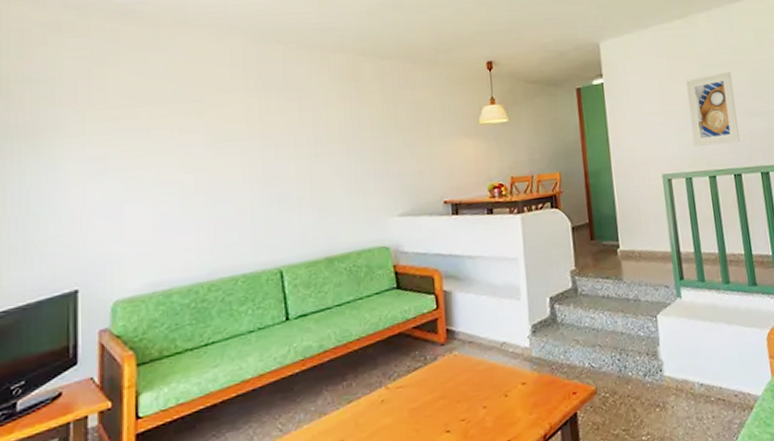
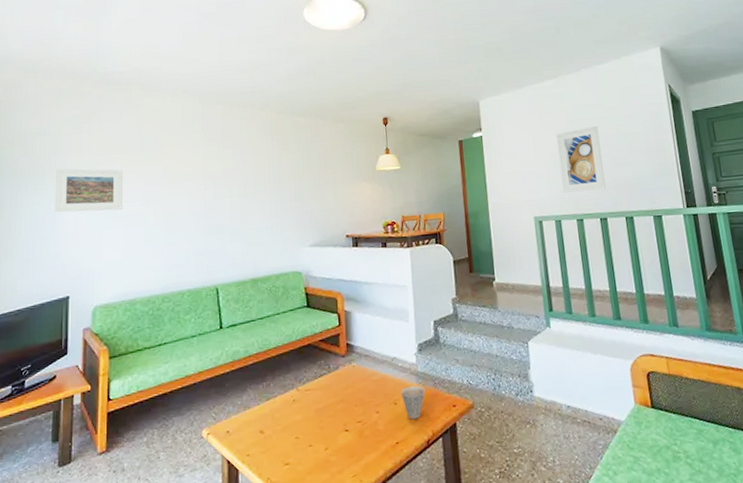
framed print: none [54,125,152,183] -> present [54,168,124,213]
cup: none [512,373,541,413] -> present [401,386,425,420]

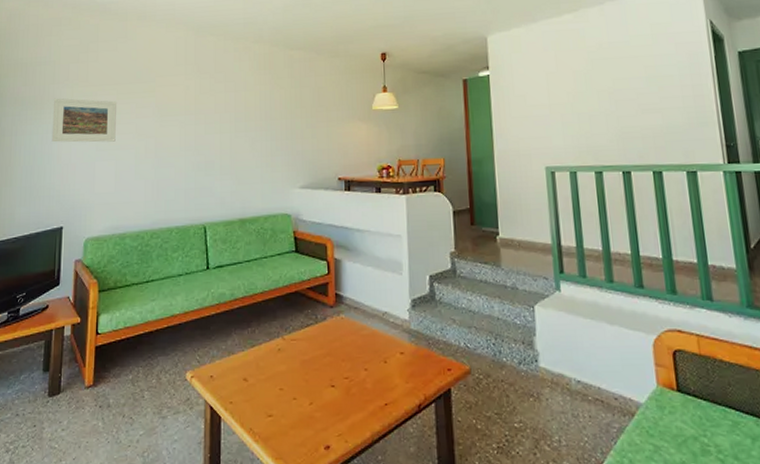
cup: present [401,386,425,420] -> none [391,345,418,381]
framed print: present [556,125,606,193] -> none [574,66,630,141]

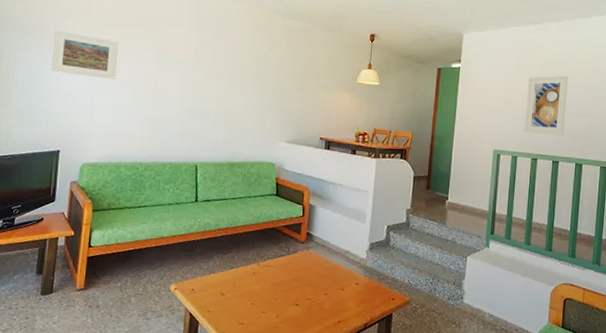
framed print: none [574,66,630,141] -> present [524,75,568,135]

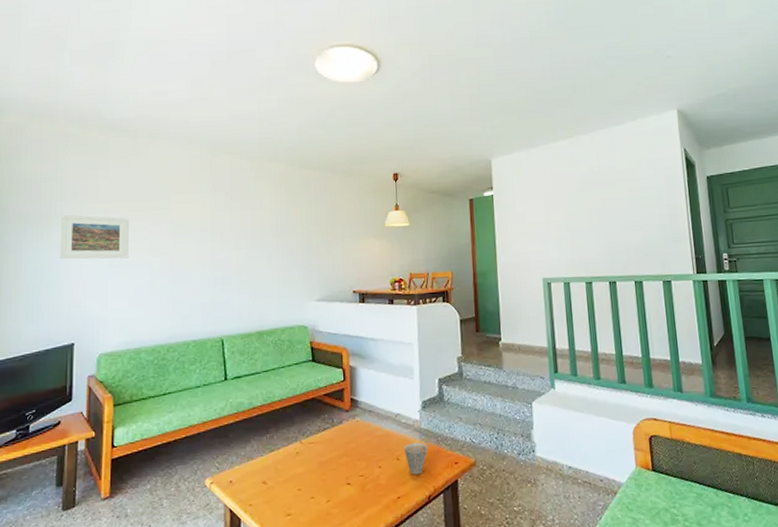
cup: none [348,277,370,305] -> present [403,442,428,475]
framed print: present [524,75,568,135] -> none [568,188,616,255]

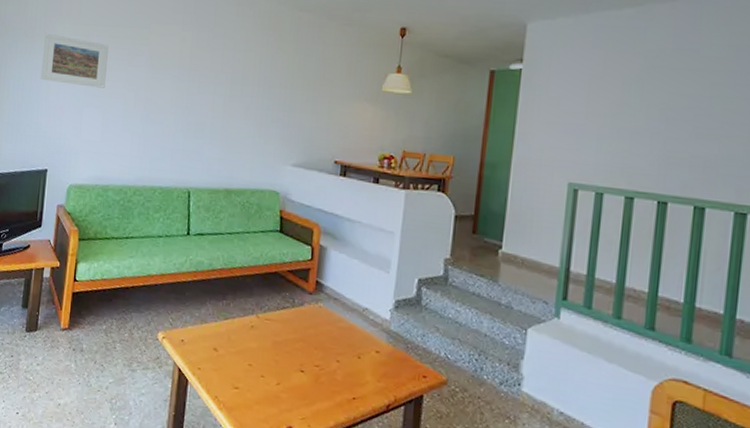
cup: present [403,442,428,475] -> none [366,343,395,380]

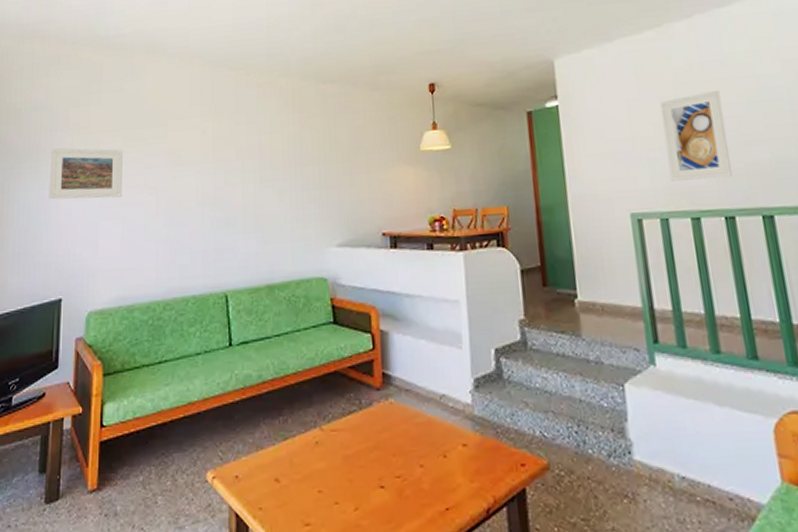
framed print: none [614,79,685,165] -> present [660,90,732,181]

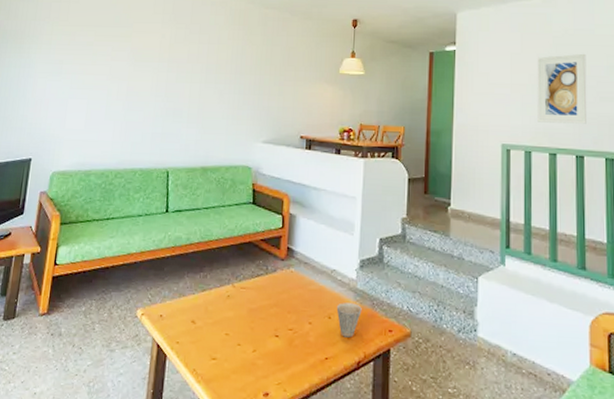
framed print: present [49,147,124,200] -> none [28,34,95,81]
cup: none [451,434,484,479] -> present [336,302,362,338]

